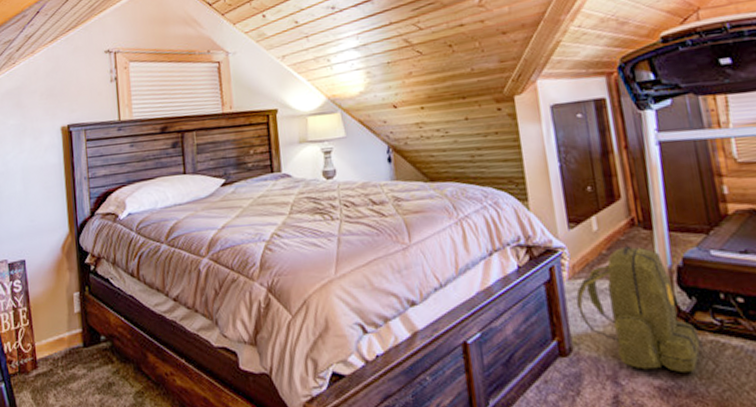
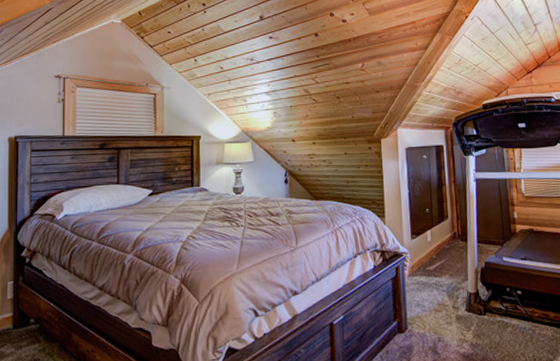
backpack: present [575,245,703,374] -> none [412,252,493,344]

